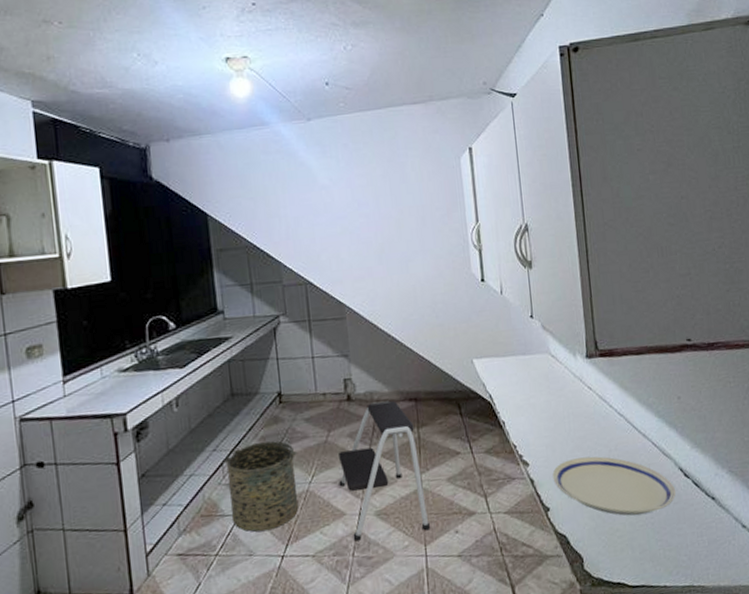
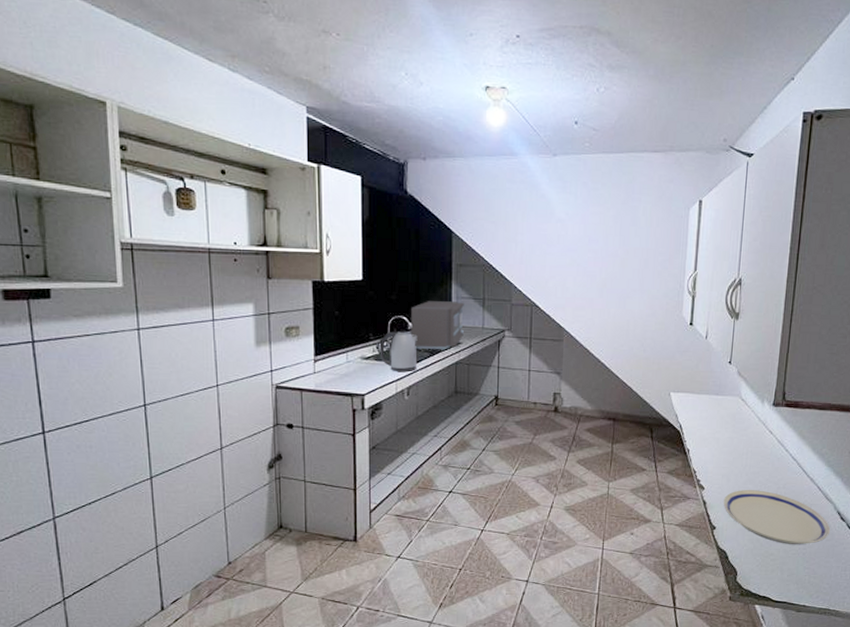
kettle: none [138,331,184,382] -> present [379,330,418,373]
microwave: none [170,290,234,352] -> present [411,301,464,350]
bucket: present [224,441,299,532] -> none [443,436,506,507]
step stool: present [339,400,430,542] -> none [537,416,610,529]

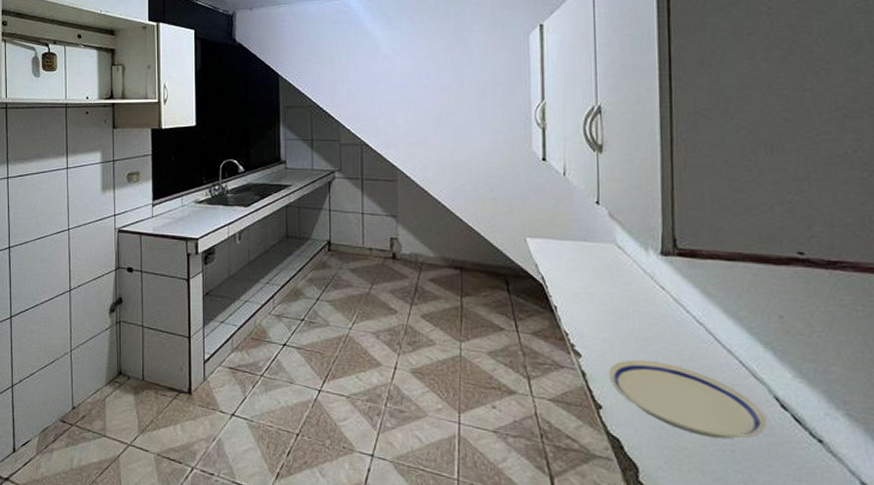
kettle: present [379,330,418,373] -> none [212,173,248,216]
microwave: present [411,301,464,350] -> none [241,143,293,193]

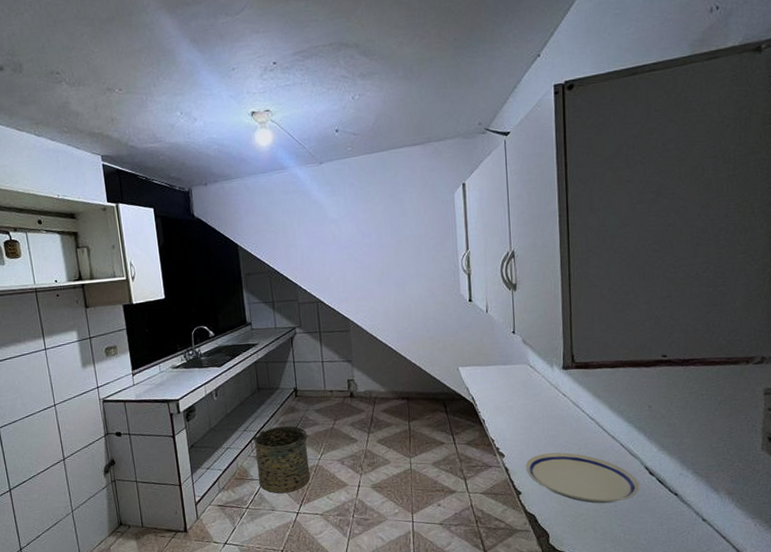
bucket: none [275,284,341,364] -> present [252,426,311,493]

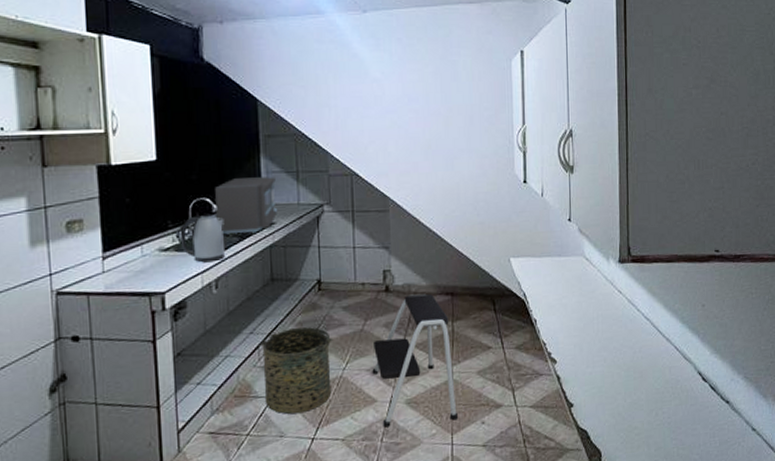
kettle: none [186,338,222,377] -> present [180,214,226,263]
microwave: none [210,307,259,355] -> present [215,177,277,235]
step stool: none [342,398,417,506] -> present [372,293,458,428]
plate: present [525,452,640,504] -> none [578,357,694,415]

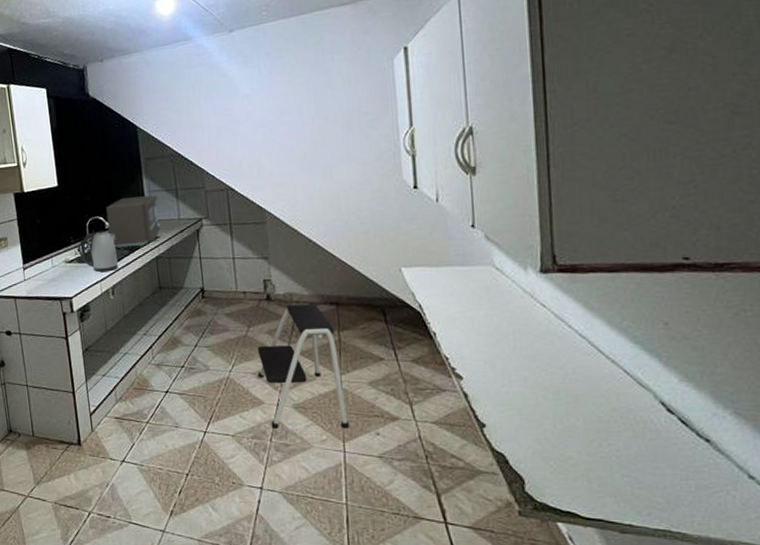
bucket: present [260,327,334,414] -> none [153,331,220,407]

